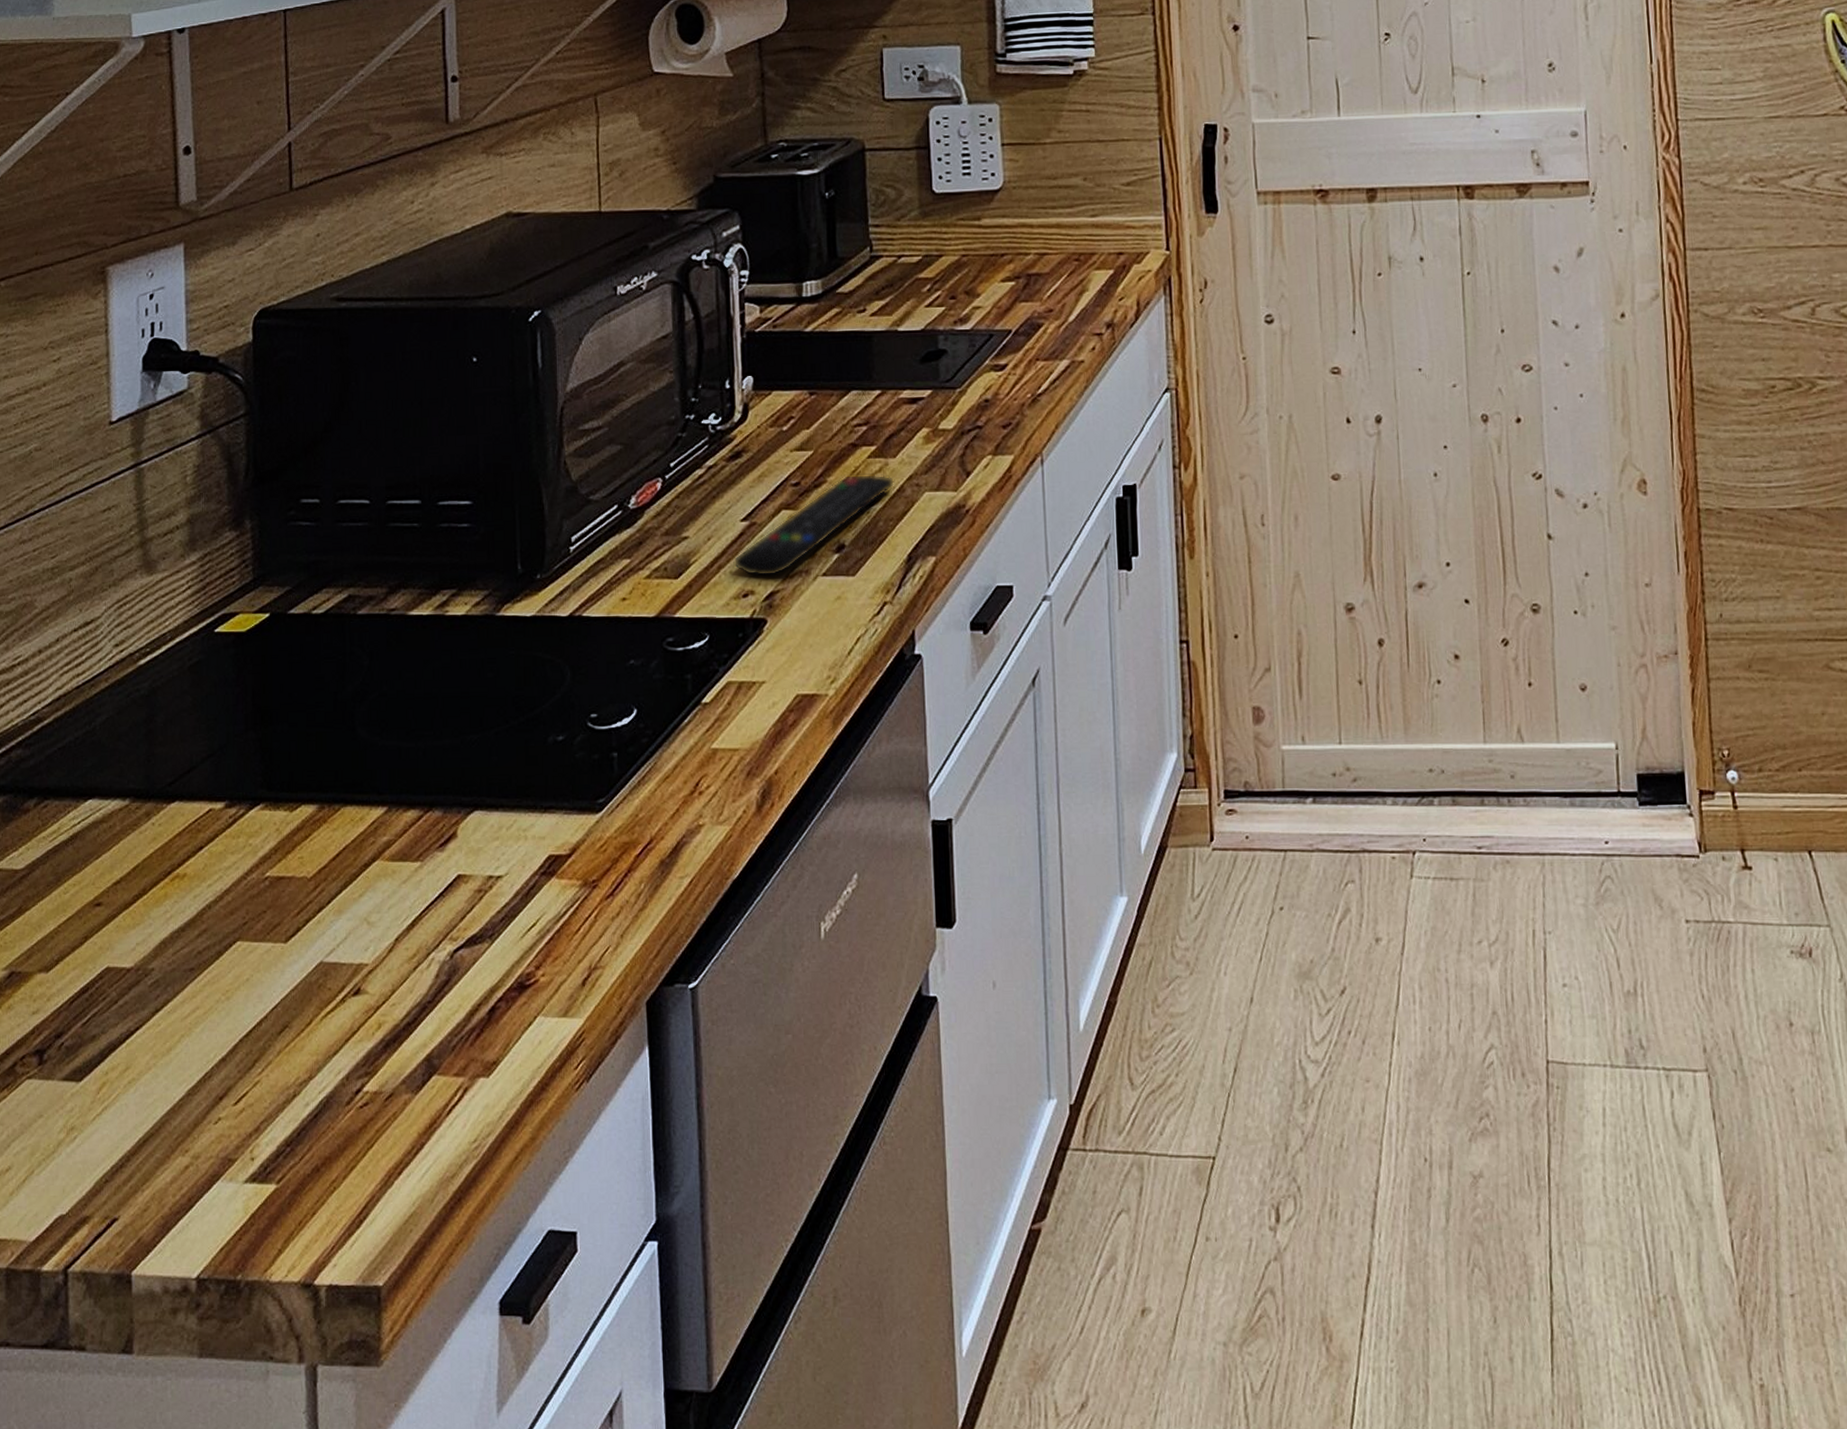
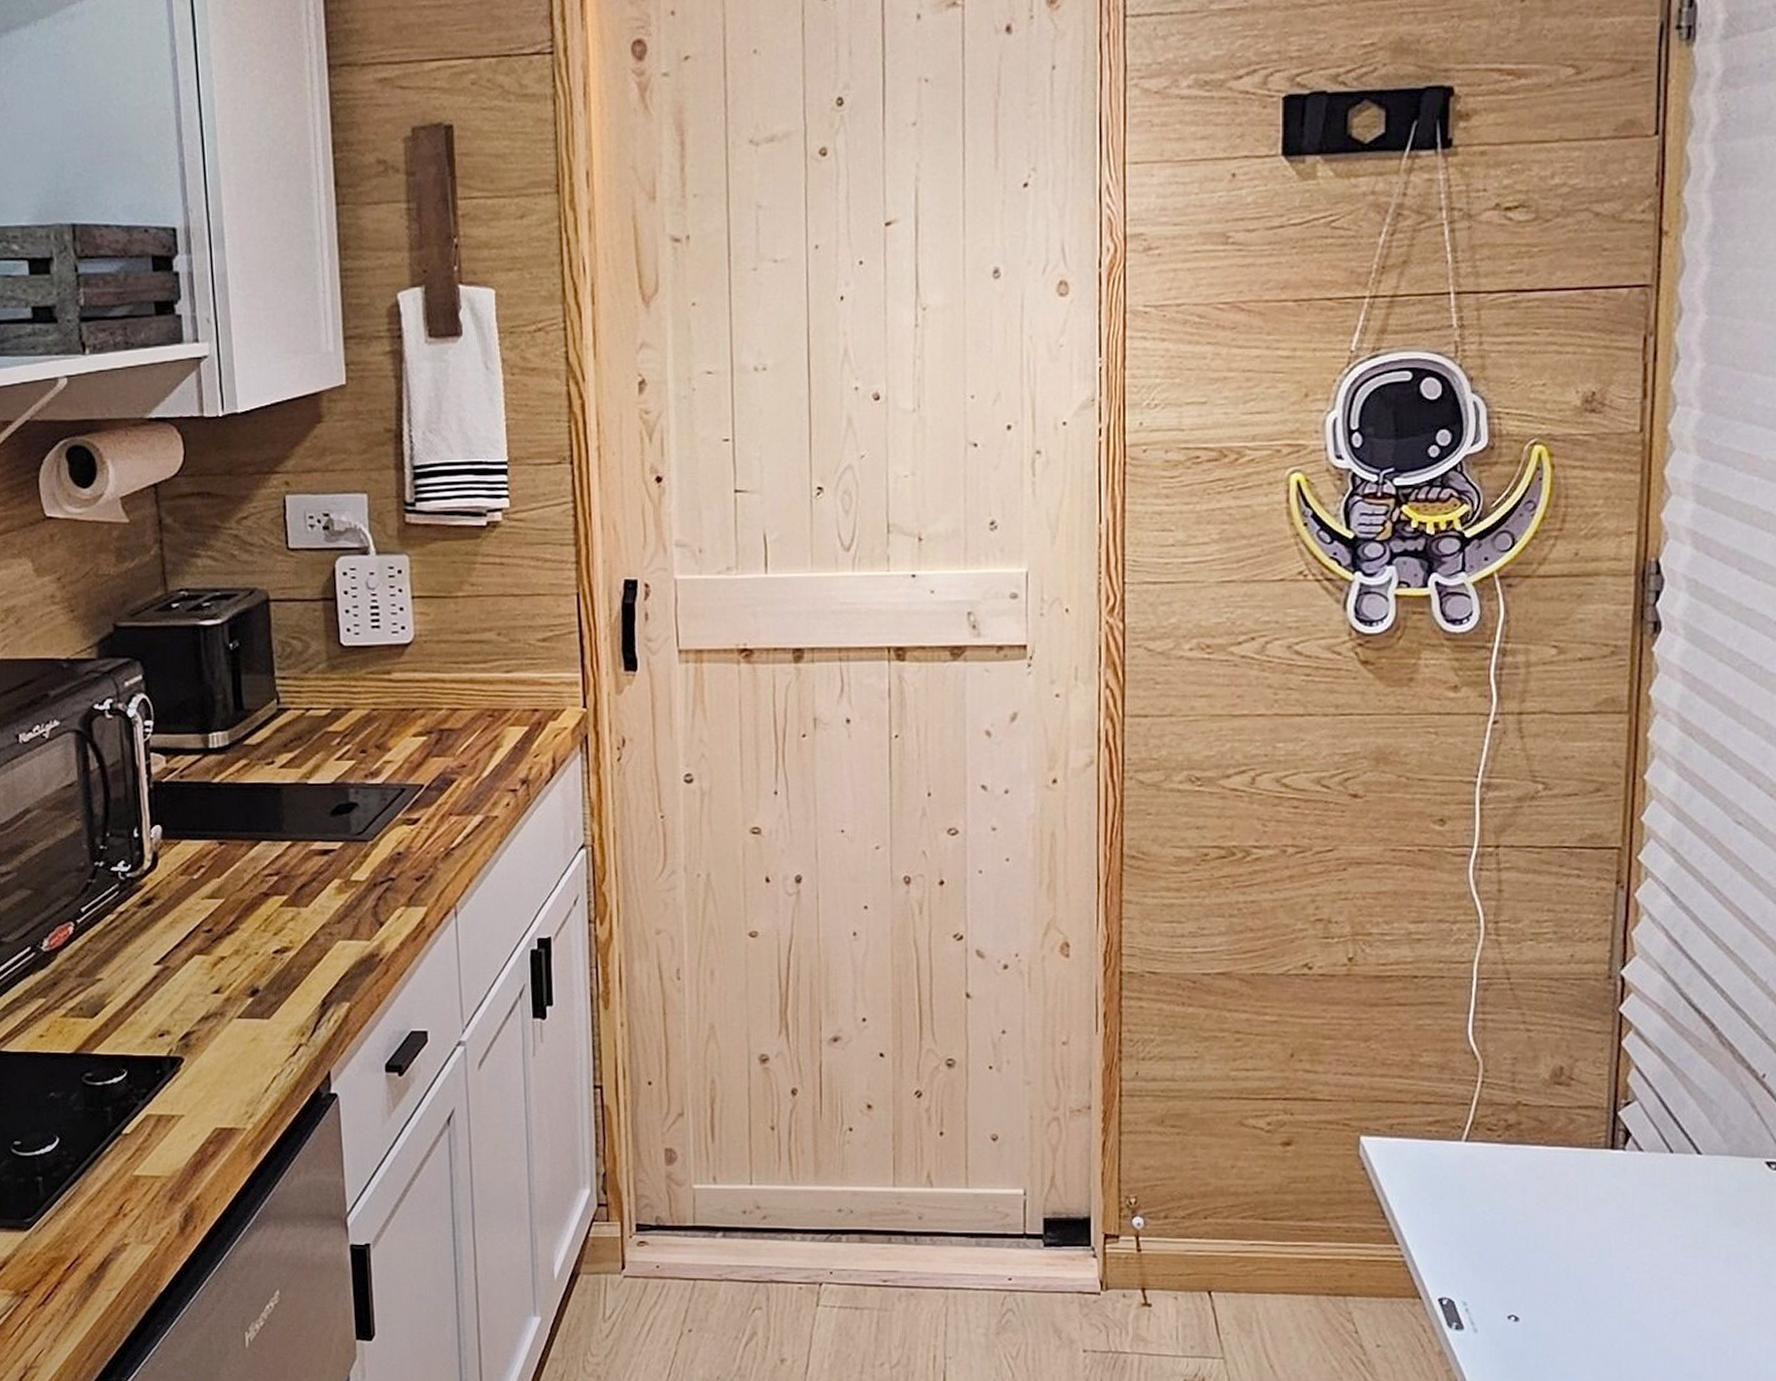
remote control: present [733,473,895,577] -> none [148,922,308,1018]

